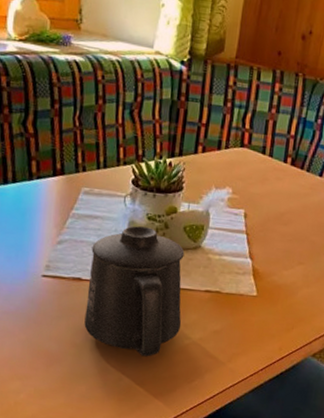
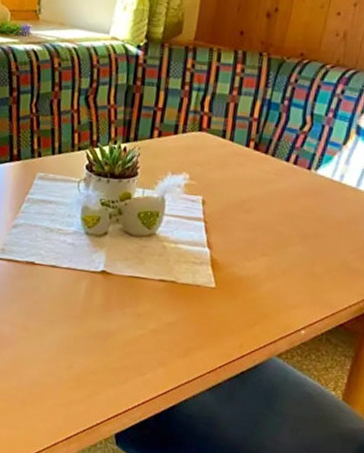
mug: present [84,226,185,357] -> none [36,211,139,346]

